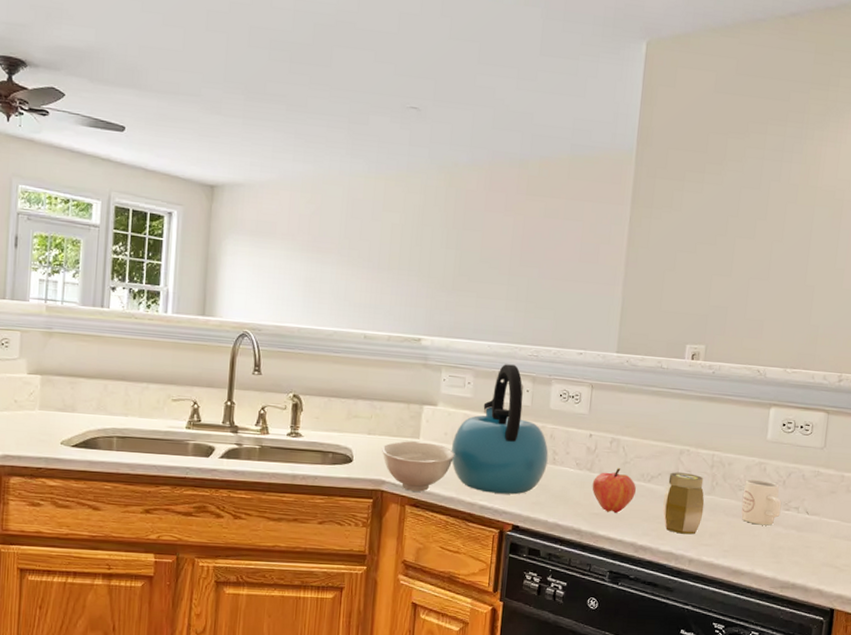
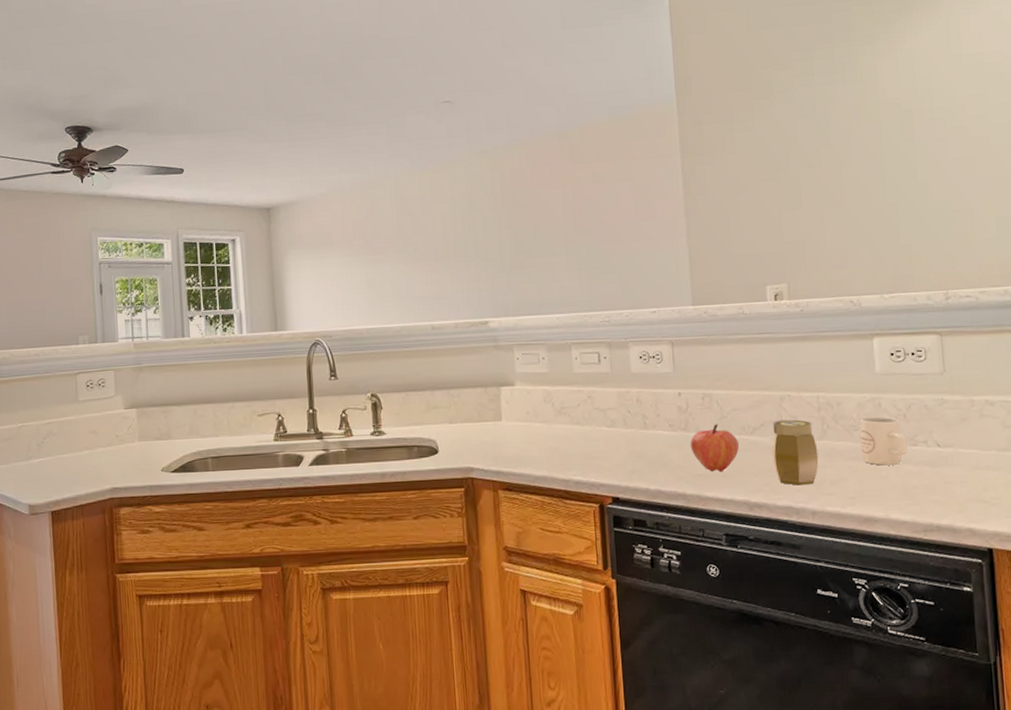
bowl: present [381,441,455,492] -> none [465,424,541,475]
kettle: present [451,364,549,495] -> none [535,333,639,467]

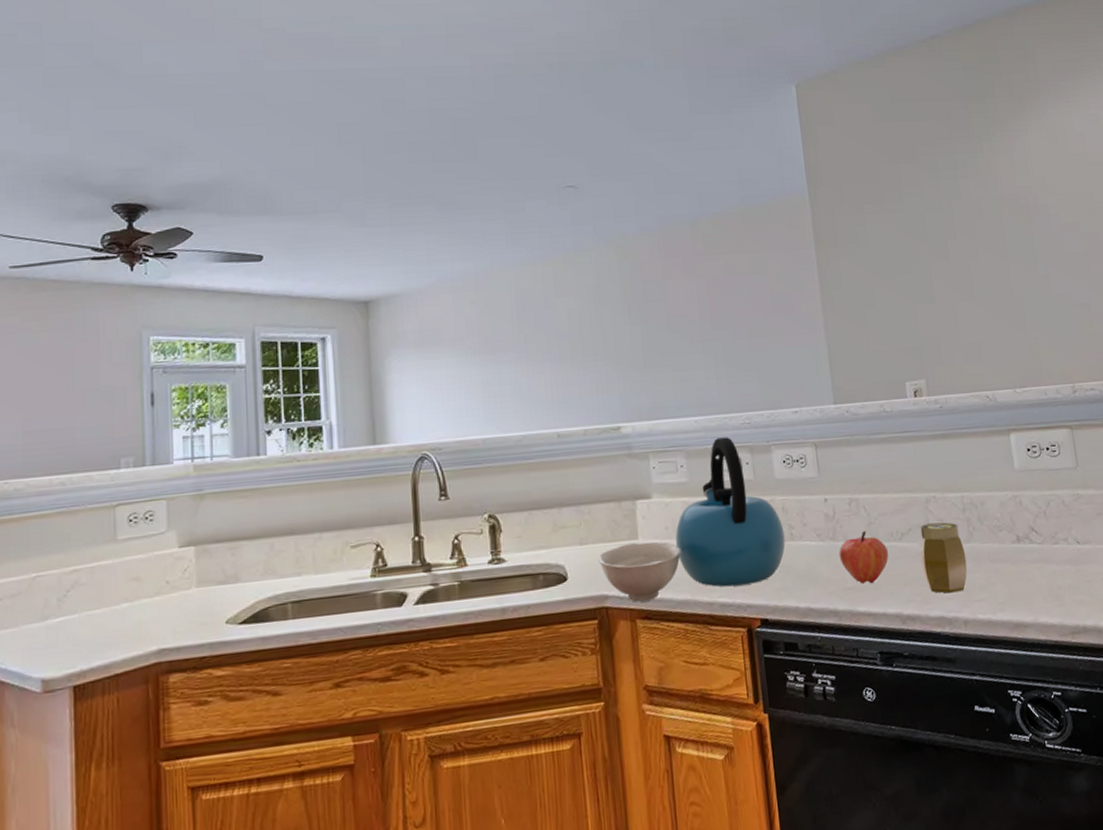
bowl: none [465,424,541,475] -> present [597,541,682,602]
kettle: none [535,333,639,467] -> present [675,437,786,587]
mug: present [859,416,907,466] -> none [1003,515,1050,567]

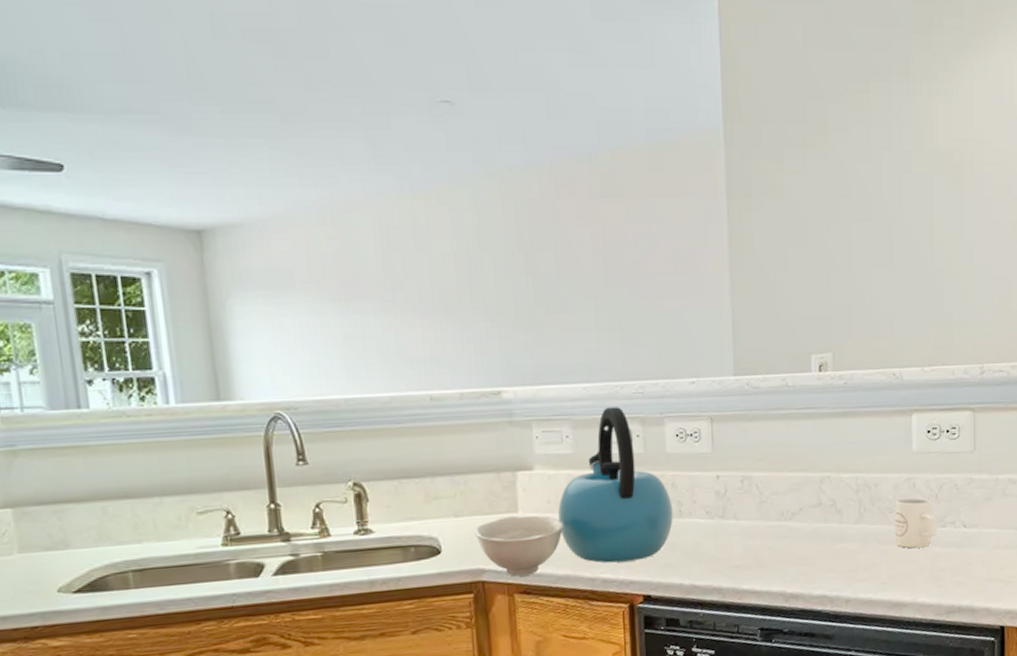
fruit: present [839,531,888,584] -> none [727,509,777,563]
jar: present [920,522,968,593] -> none [809,502,854,573]
mug: none [1003,515,1050,567] -> present [894,497,937,549]

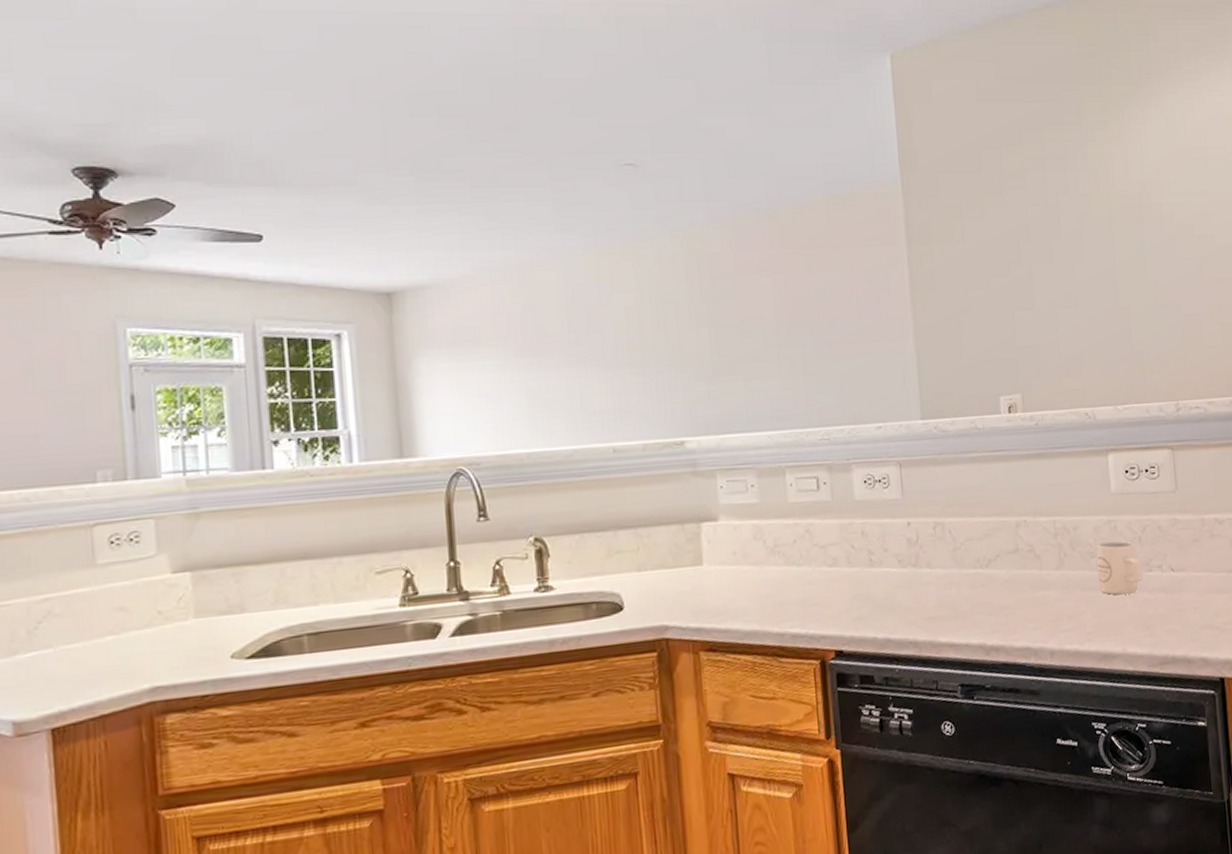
bowl: present [473,515,564,577] -> none [657,568,751,633]
kettle: present [557,407,673,563] -> none [743,454,864,617]

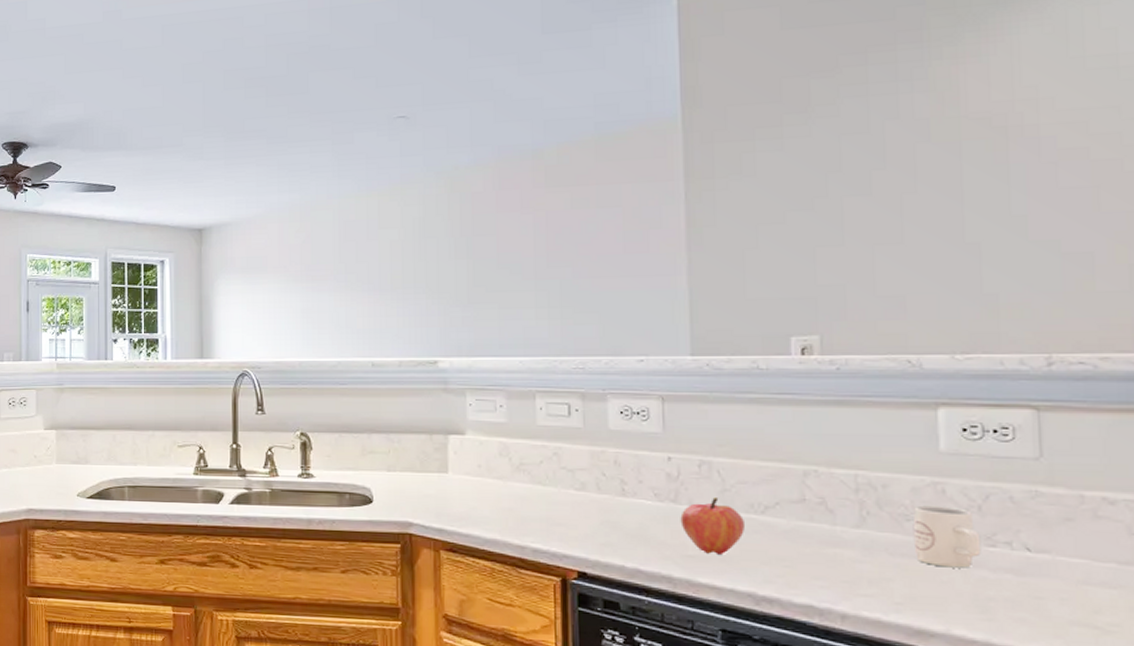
fruit: none [921,557,974,613] -> present [680,497,744,556]

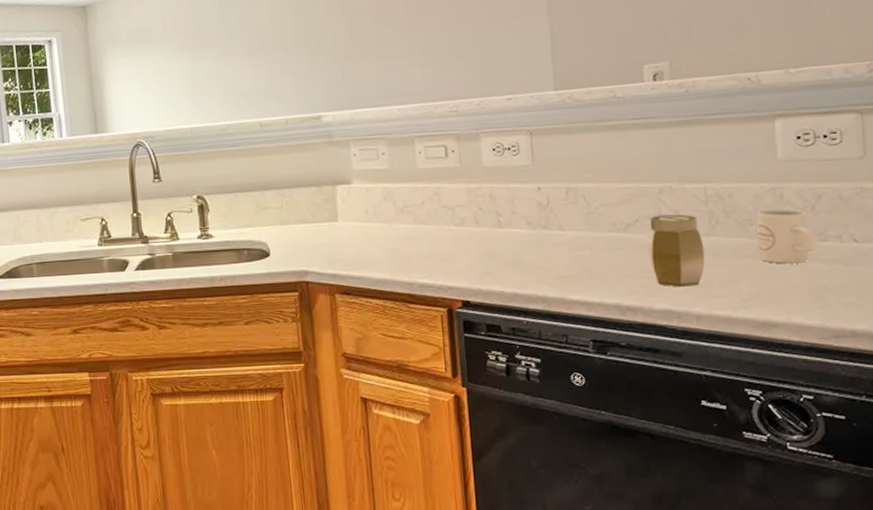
fruit: present [680,497,744,556] -> none [551,220,609,274]
jar: none [789,500,853,582] -> present [648,214,705,287]

